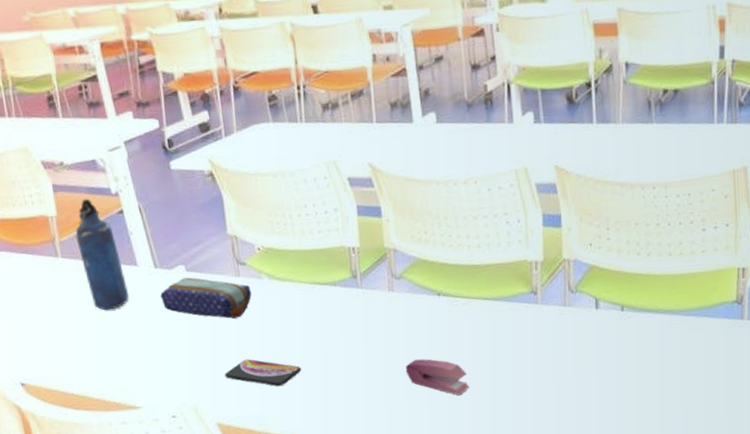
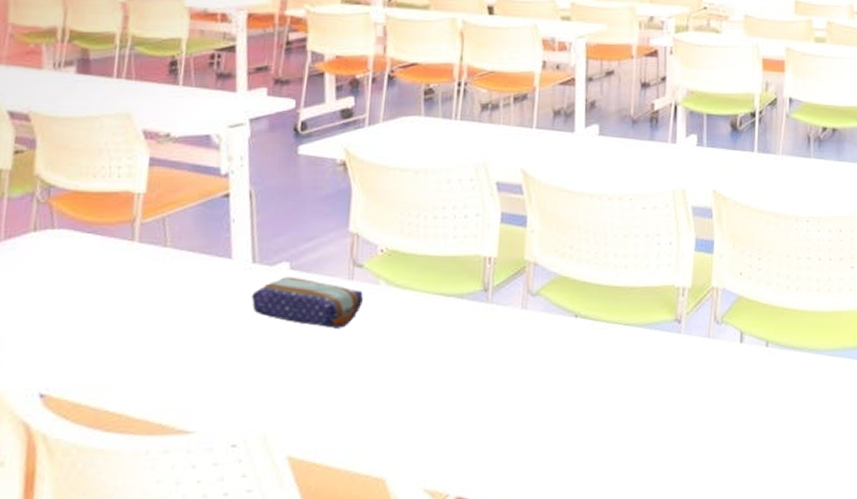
water bottle: present [75,198,130,311] -> none [162,177,213,309]
smartphone: present [225,359,301,387] -> none [310,378,405,414]
stapler: present [405,359,470,396] -> none [526,388,596,434]

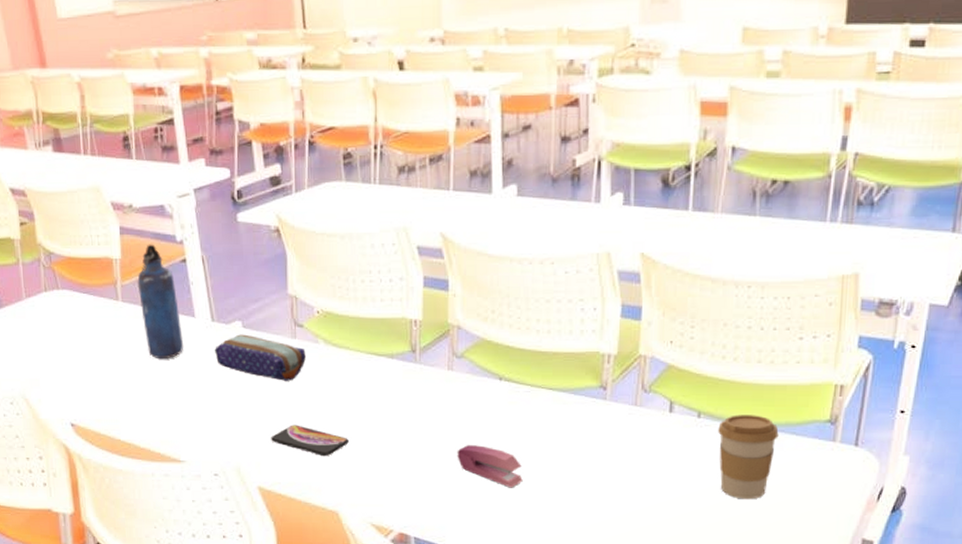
water bottle: none [162,177,213,309] -> present [137,244,184,360]
smartphone: none [310,378,405,414] -> present [271,425,349,457]
stapler: none [526,388,596,434] -> present [457,445,523,488]
coffee cup: none [785,341,838,427] -> present [718,415,779,500]

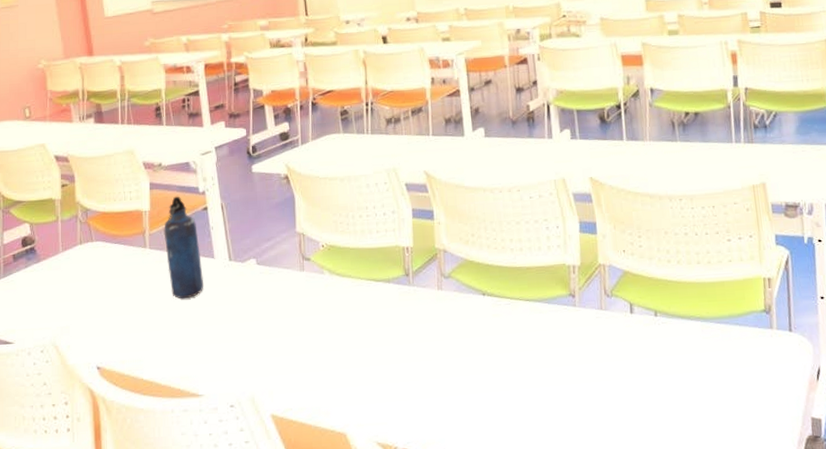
pencil case: present [215,334,306,381] -> none [232,270,313,311]
smartphone: present [271,425,349,457] -> none [283,351,353,380]
stapler: present [457,445,523,488] -> none [450,357,511,396]
coffee cup: present [718,415,779,500] -> none [673,310,725,389]

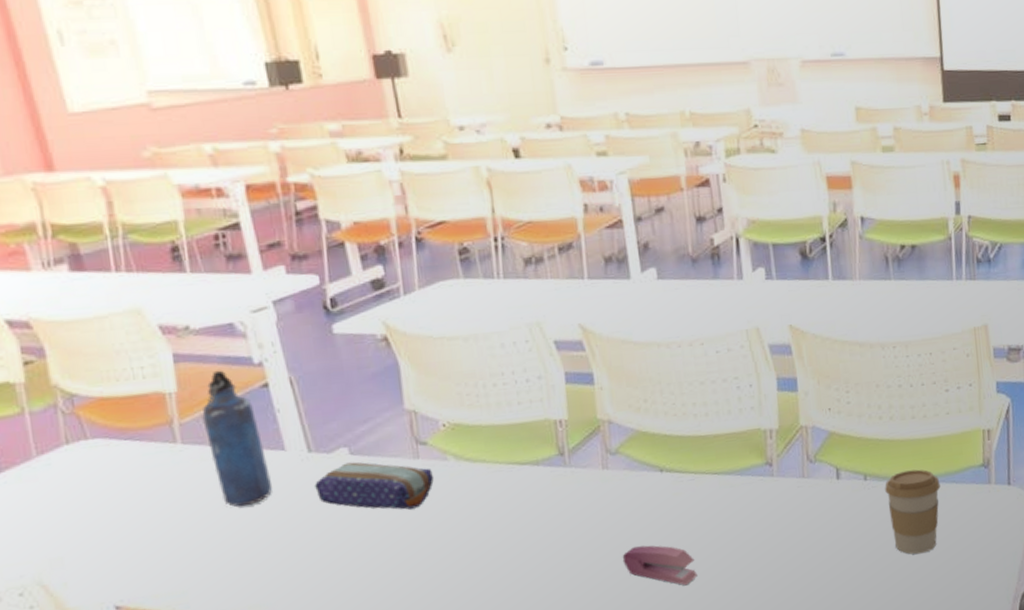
pencil case: none [232,270,313,311] -> present [315,462,434,510]
stapler: none [450,357,511,396] -> present [622,545,698,586]
coffee cup: none [673,310,725,389] -> present [885,469,941,555]

